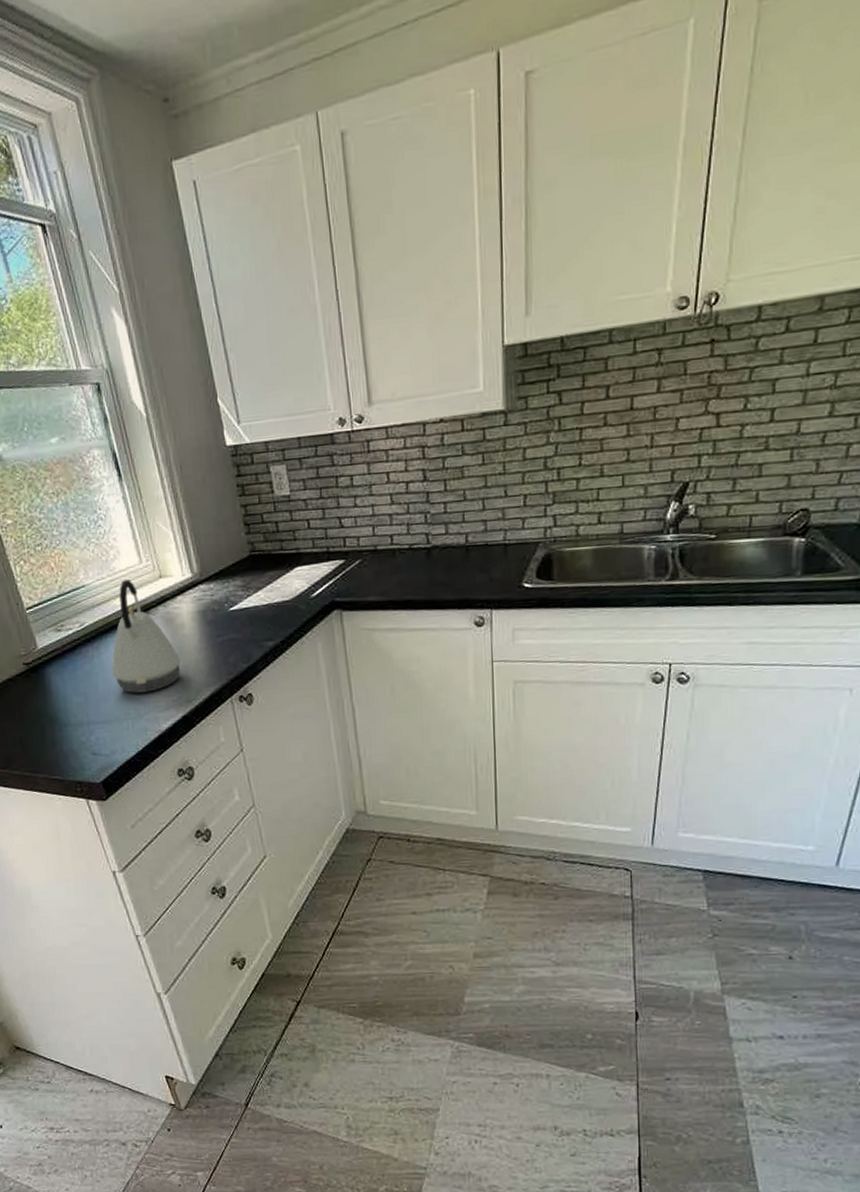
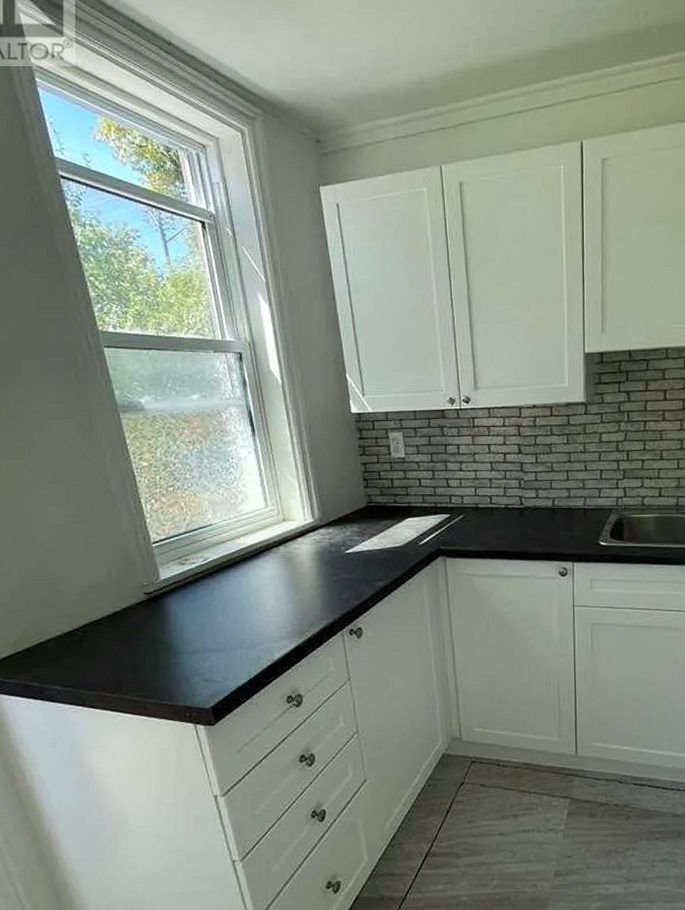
kettle: present [111,580,181,693] -> none [231,521,297,624]

